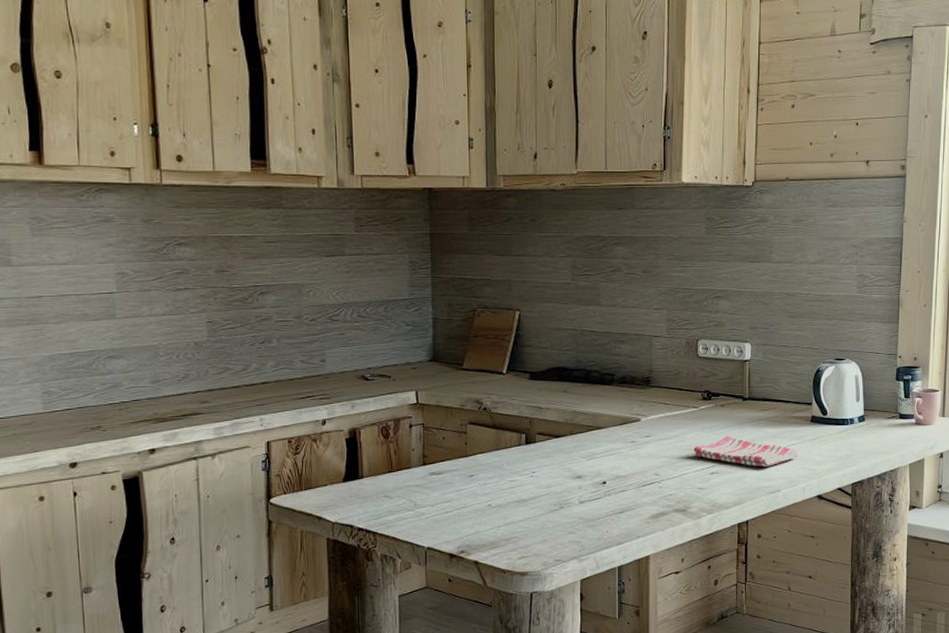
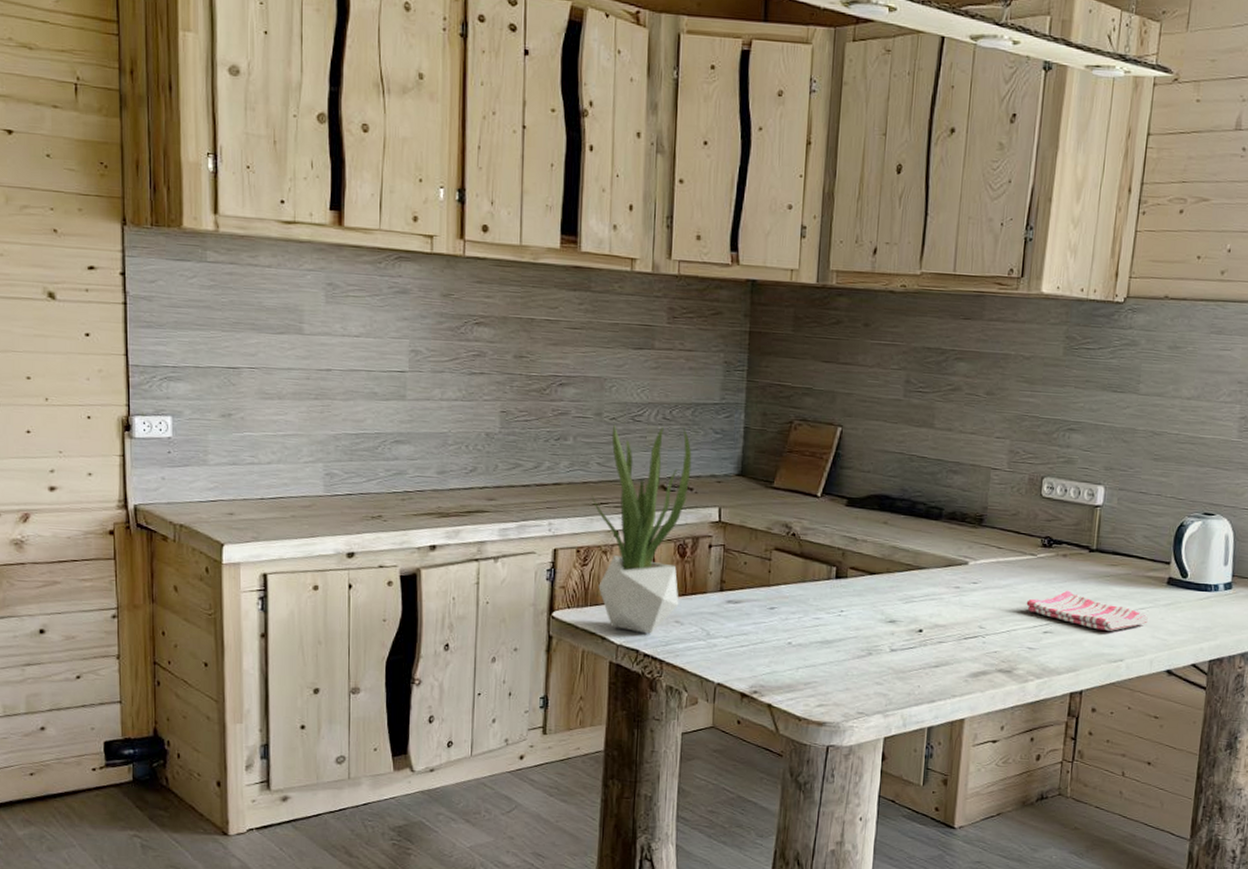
potted plant: none [298,323,388,510] -> present [591,424,692,634]

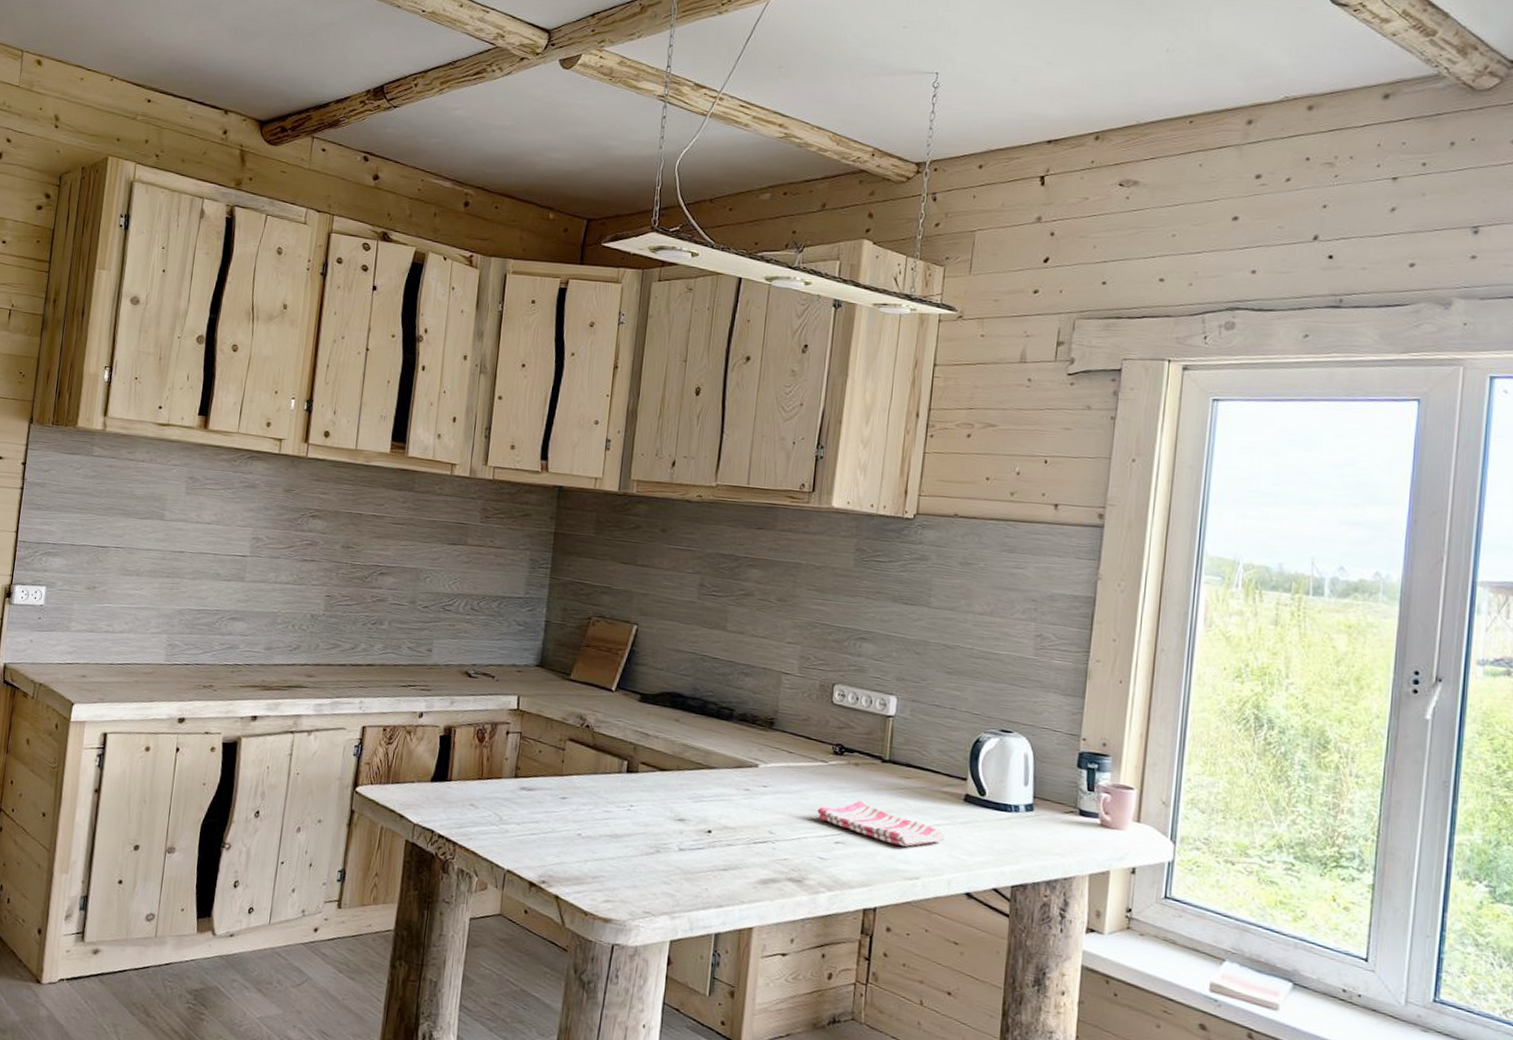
potted plant: present [591,424,692,634] -> none [400,612,496,815]

